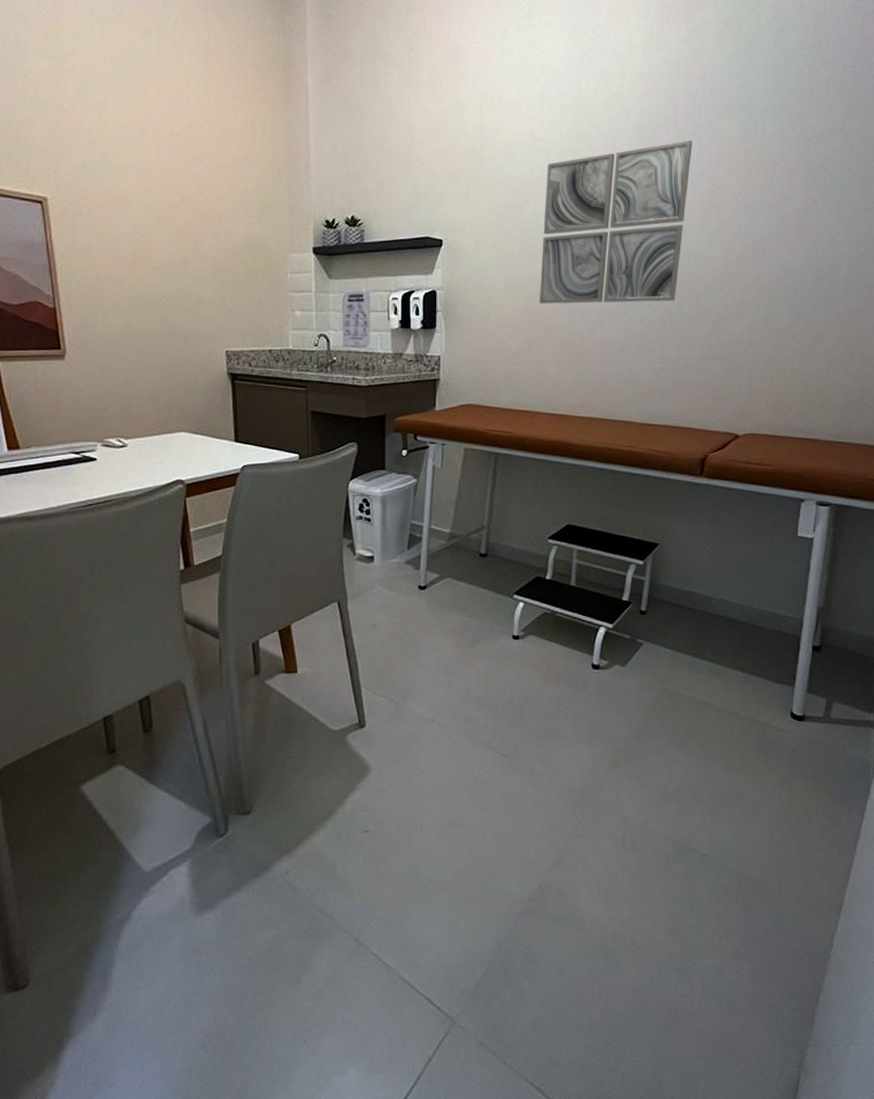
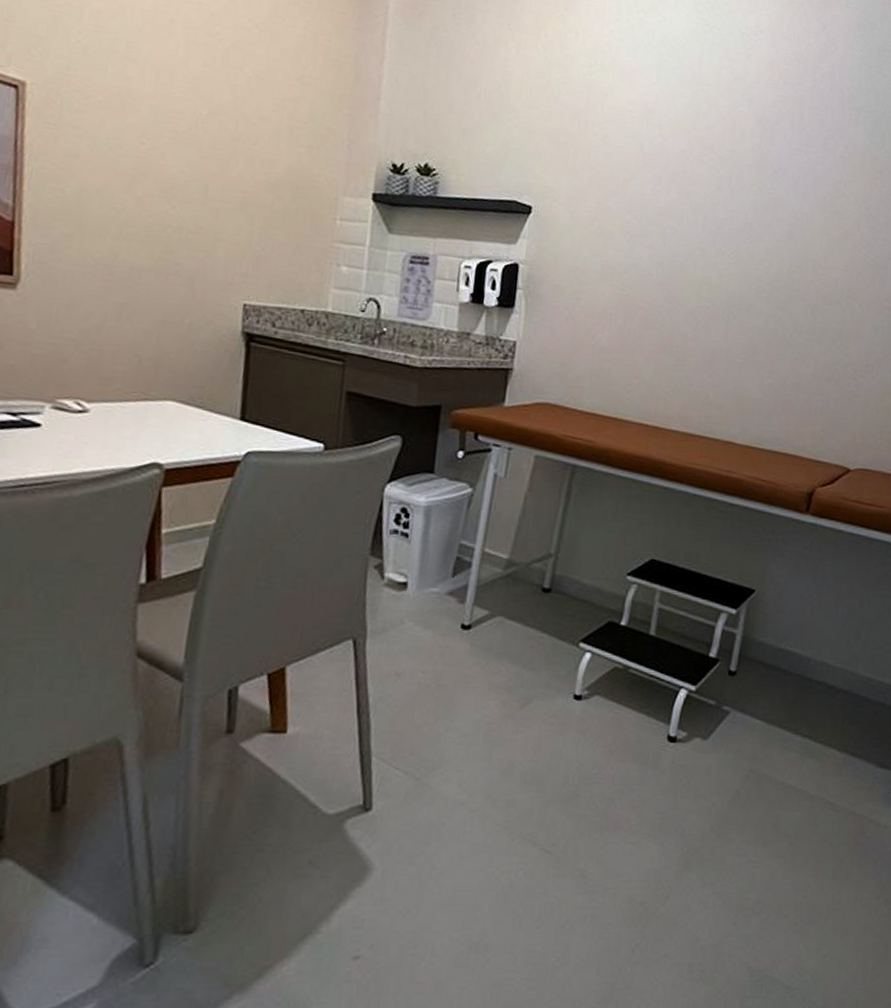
wall art: present [540,139,693,304] -> none [639,138,818,311]

